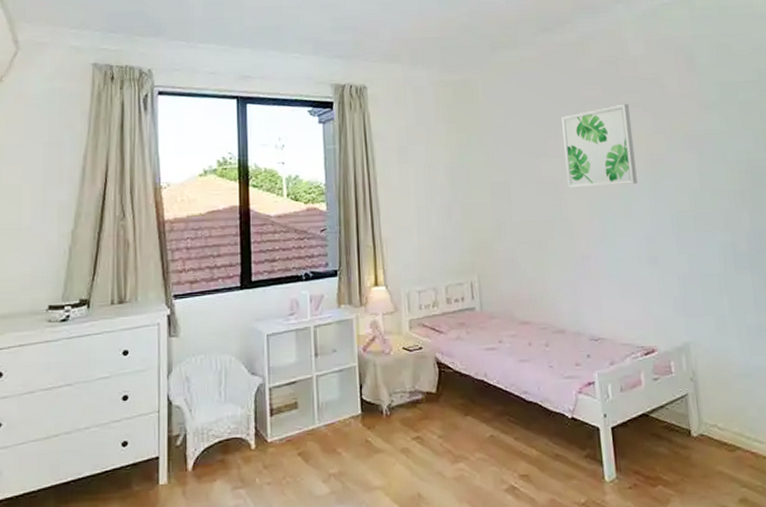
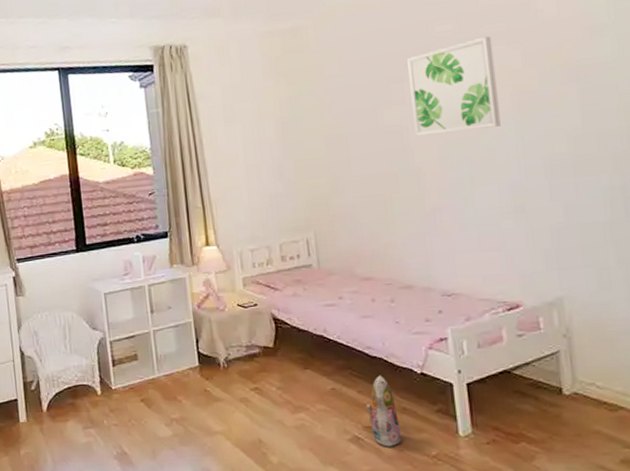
plush toy: none [521,421,555,496] -> present [365,375,402,447]

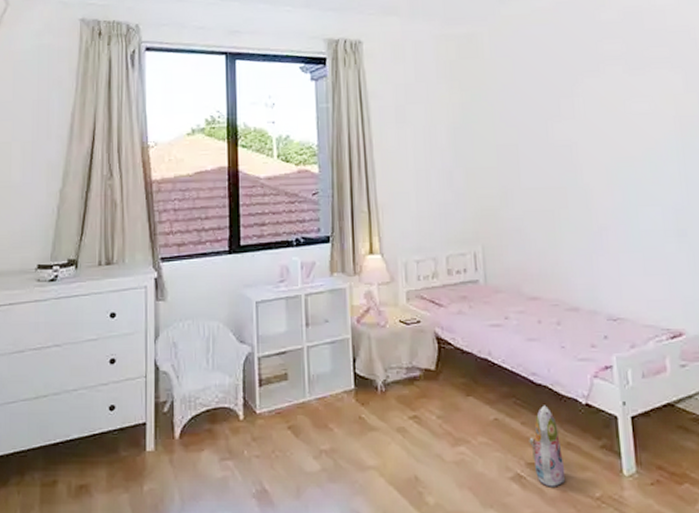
wall art: present [406,36,501,136] -> none [576,59,664,152]

